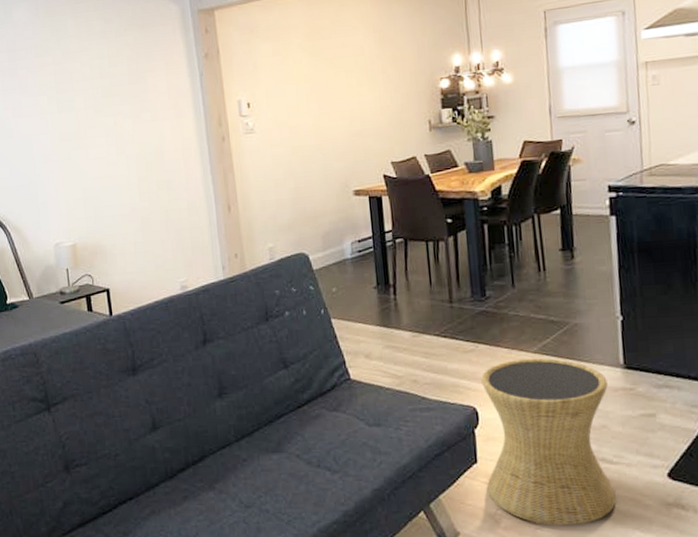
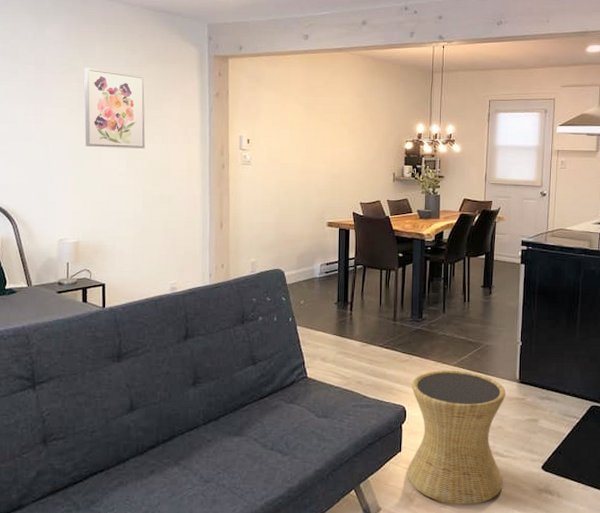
wall art: none [58,46,134,136] -> present [84,67,146,149]

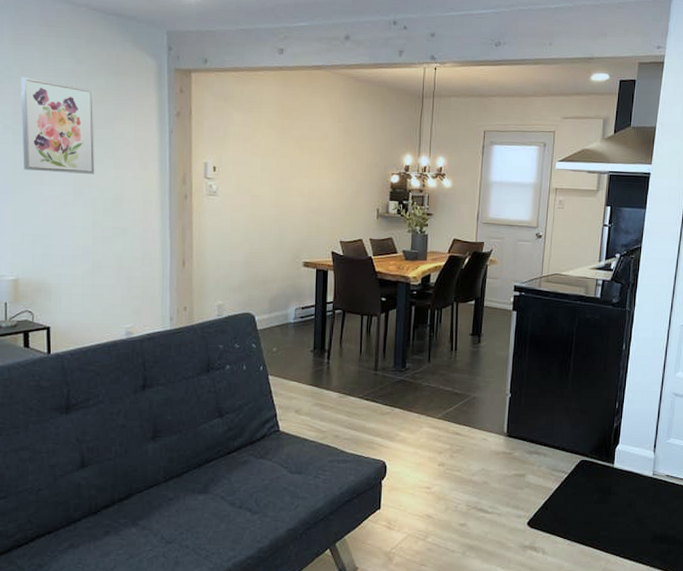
side table: present [407,370,506,505] -> none [386,423,493,563]

